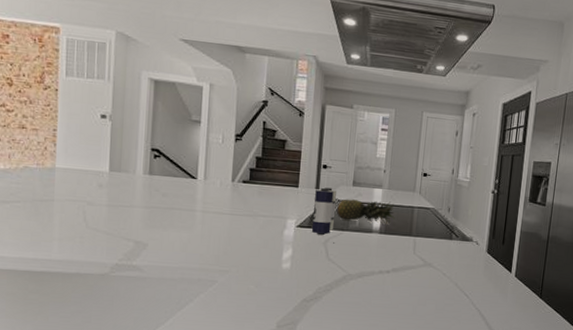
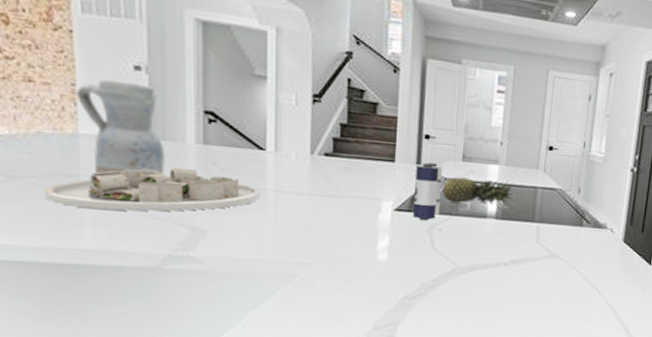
platter: none [26,193,192,229] -> present [45,167,262,212]
ceramic pitcher: none [57,125,119,199] -> present [77,79,165,175]

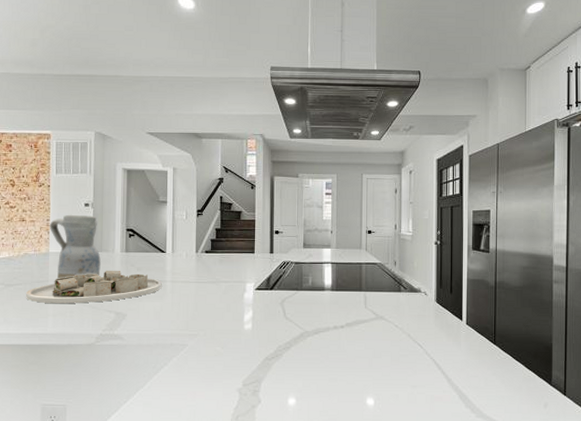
candle: present [412,162,444,231] -> none [268,251,291,303]
fruit: present [442,177,514,208] -> none [290,260,344,282]

